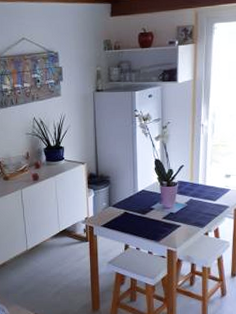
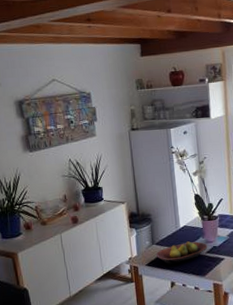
fruit bowl: none [111,206,165,227] -> present [155,241,208,264]

